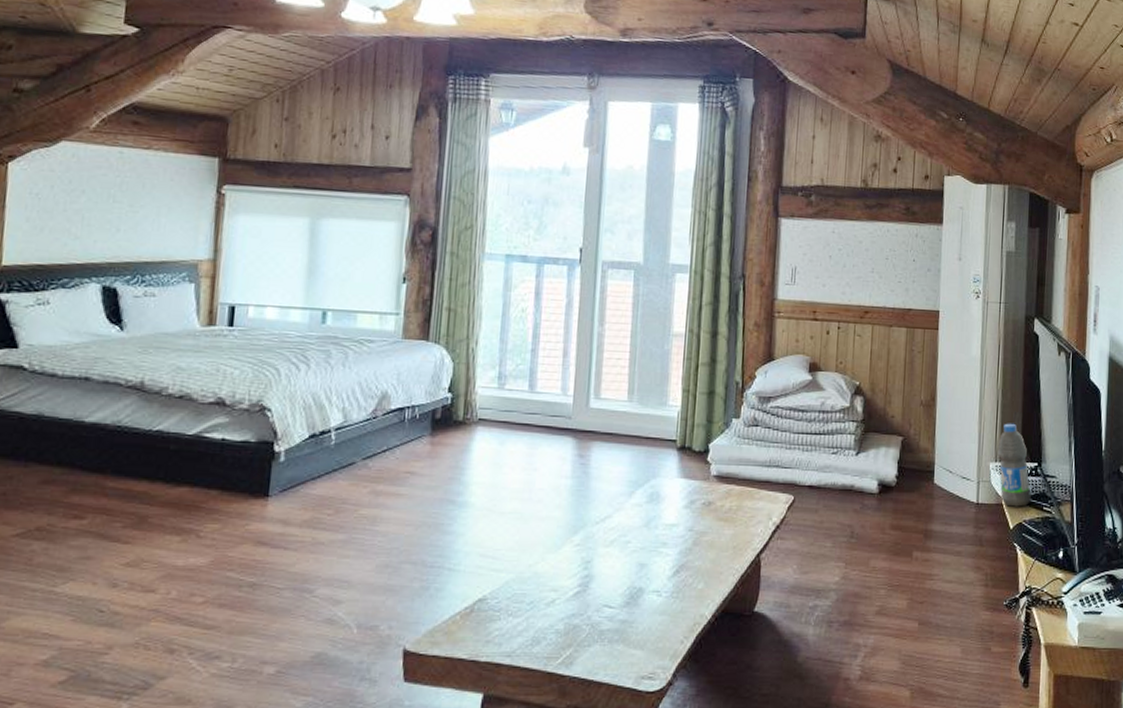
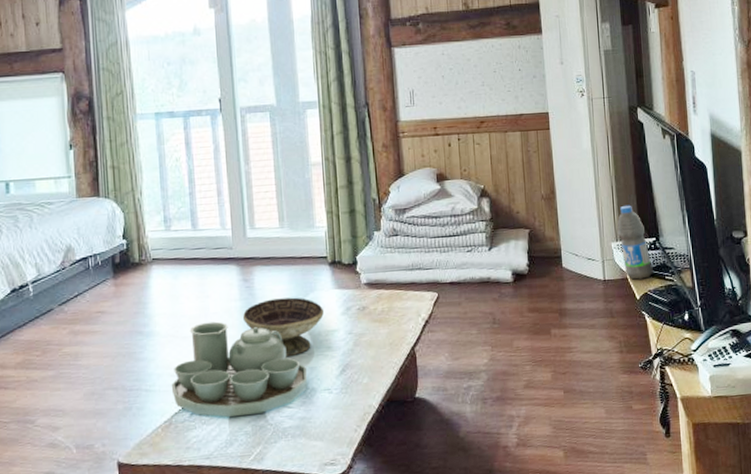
tea set: none [478,498,637,612] -> present [171,321,308,418]
decorative bowl: none [572,481,664,548] -> present [243,297,324,356]

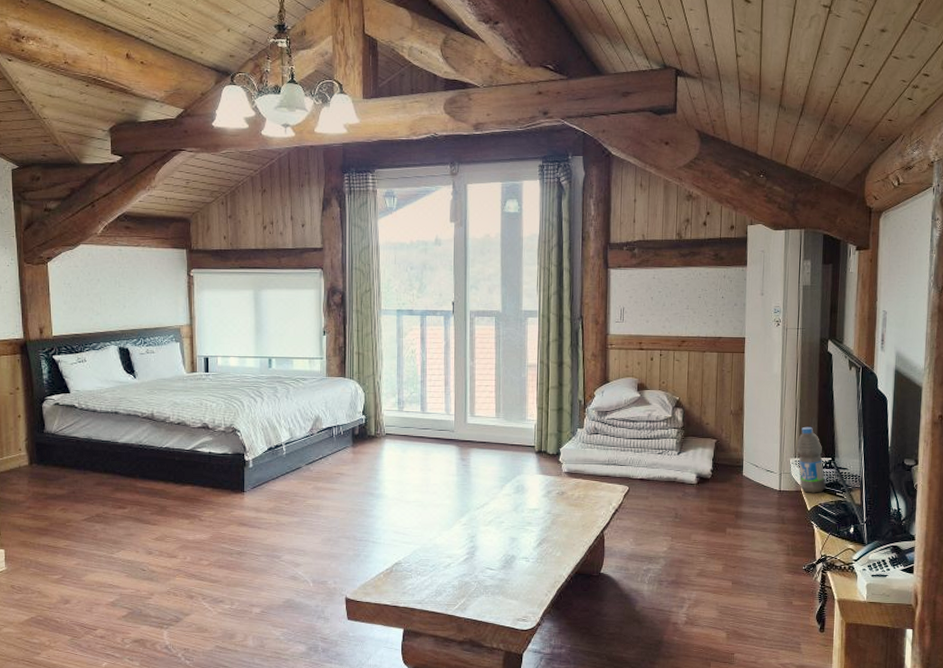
tea set: present [171,321,308,418] -> none [394,491,510,572]
decorative bowl: present [243,297,324,356] -> none [459,477,527,527]

